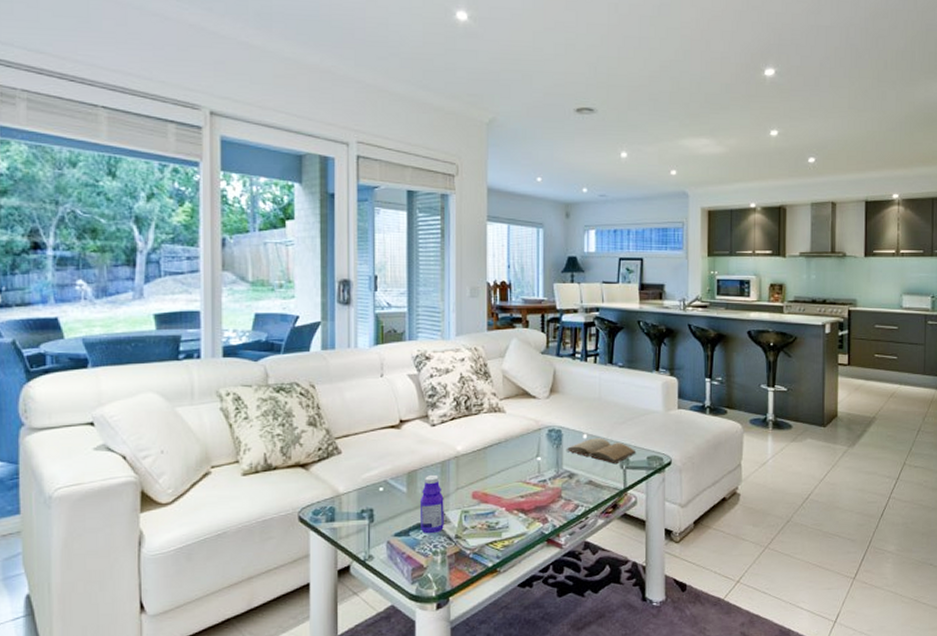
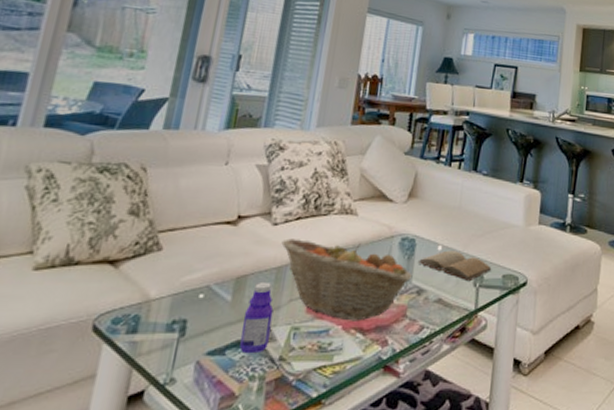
fruit basket: none [441,437,563,504] -> present [281,238,413,321]

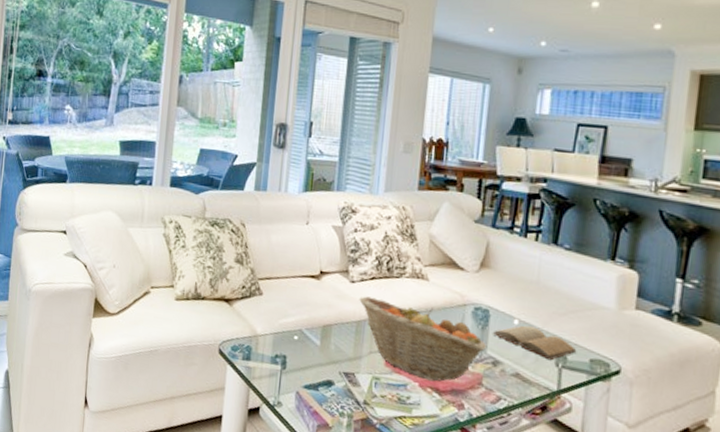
bottle: present [239,281,274,354] -> none [330,332,356,394]

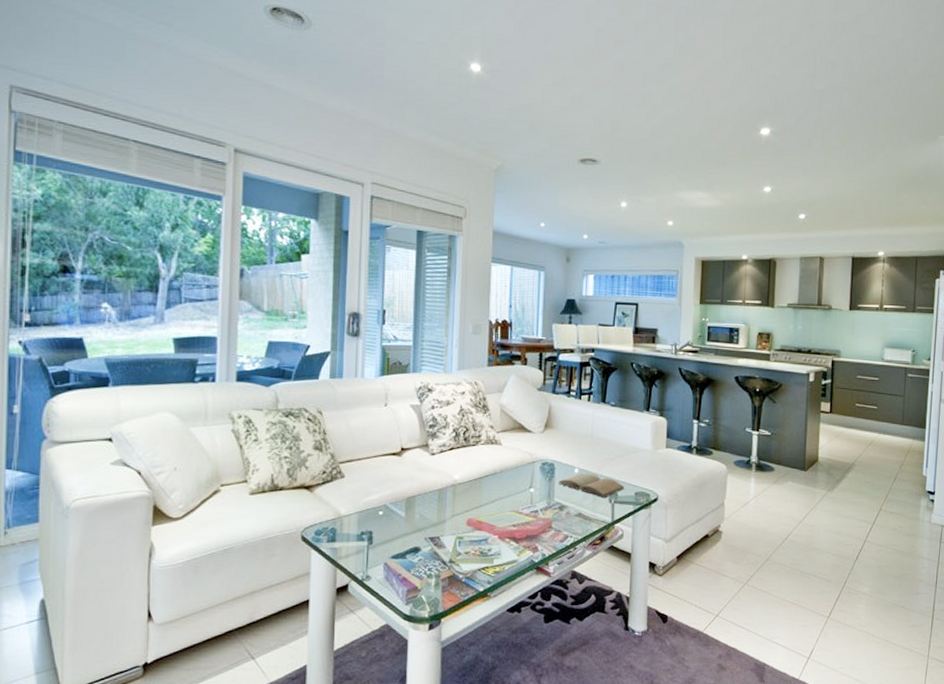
fruit basket: present [359,296,488,382] -> none [440,466,554,532]

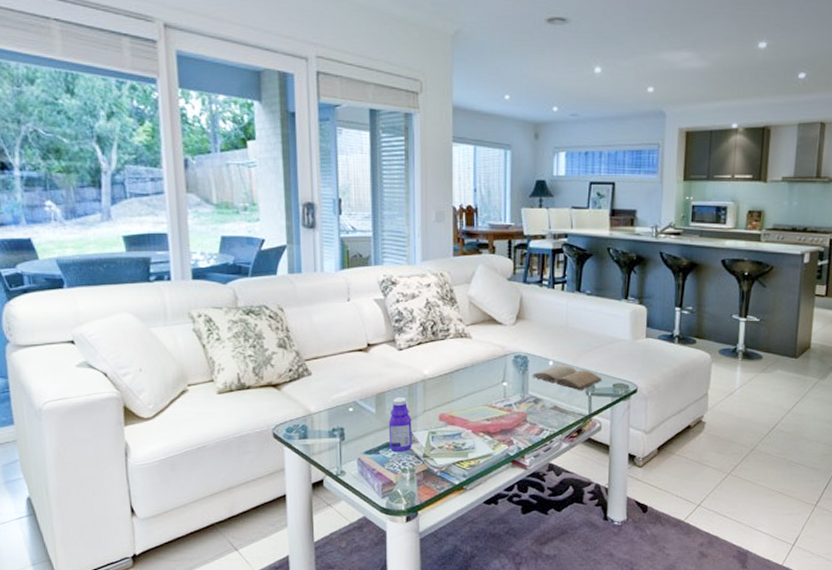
bottle: none [416,501,440,558] -> present [388,397,412,453]

